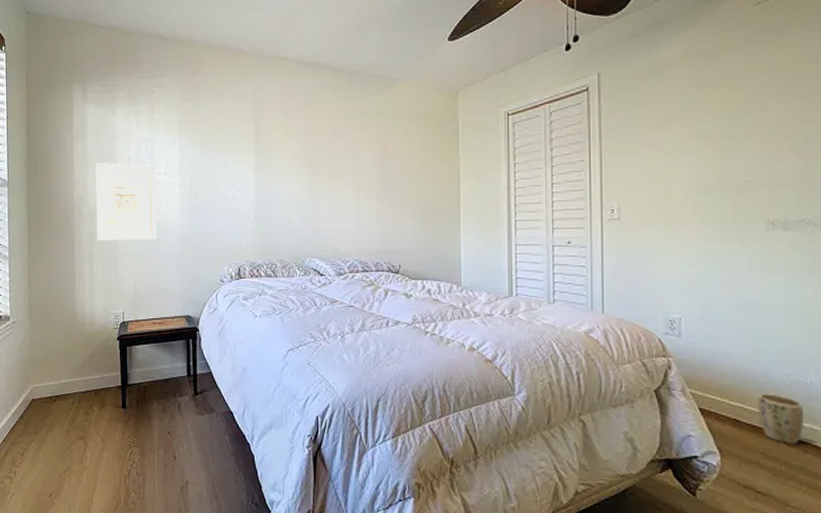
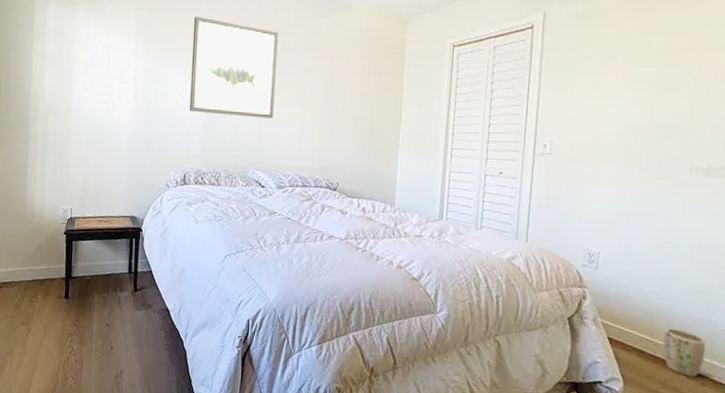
wall art: present [95,162,157,240] -> none [50,63,111,141]
wall art: none [237,103,327,204] -> present [189,15,278,119]

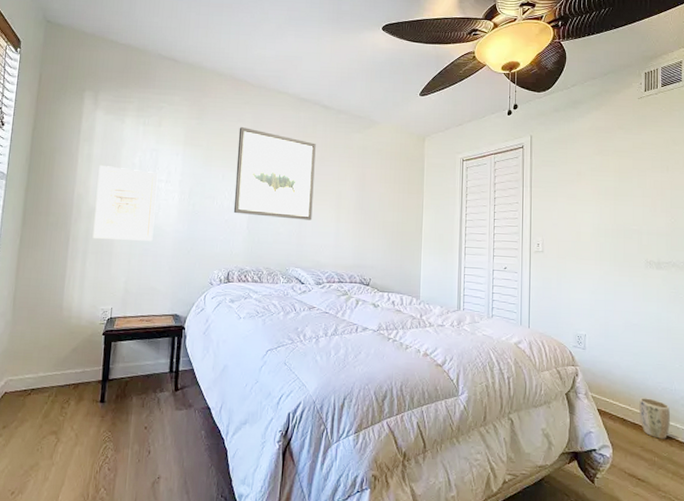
wall art: none [50,63,111,141] -> present [92,165,158,241]

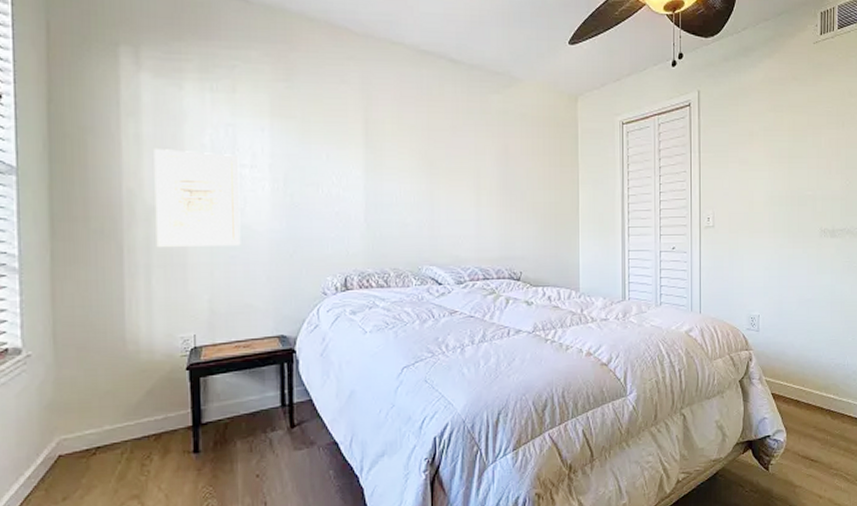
wall art: present [233,126,316,220] -> none [343,89,446,206]
plant pot: present [639,398,670,439] -> none [813,376,842,417]

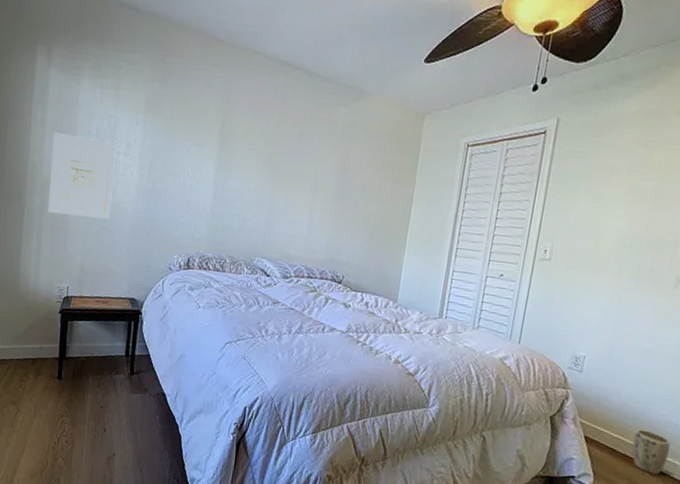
plant pot: none [813,376,842,417] -> present [632,429,671,475]

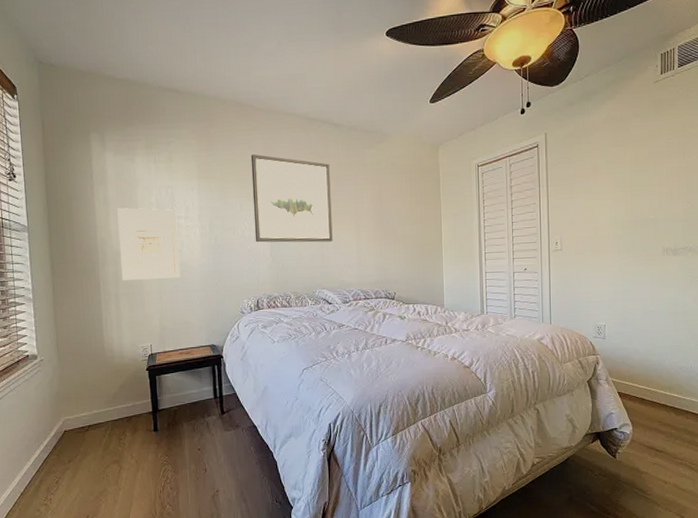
wall art: none [196,93,294,207] -> present [250,153,333,243]
plant pot: present [632,429,671,475] -> none [657,377,686,413]

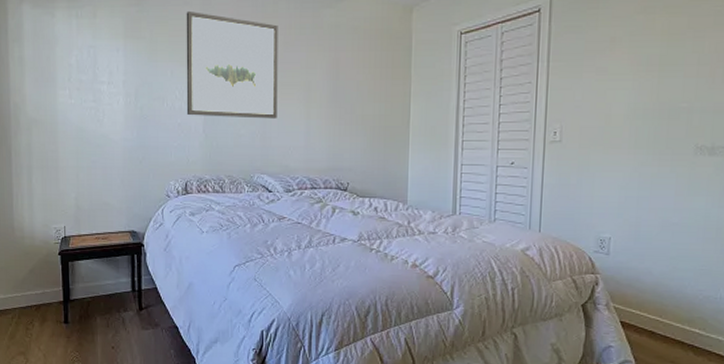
wall art: present [117,208,181,280] -> none [33,69,100,152]

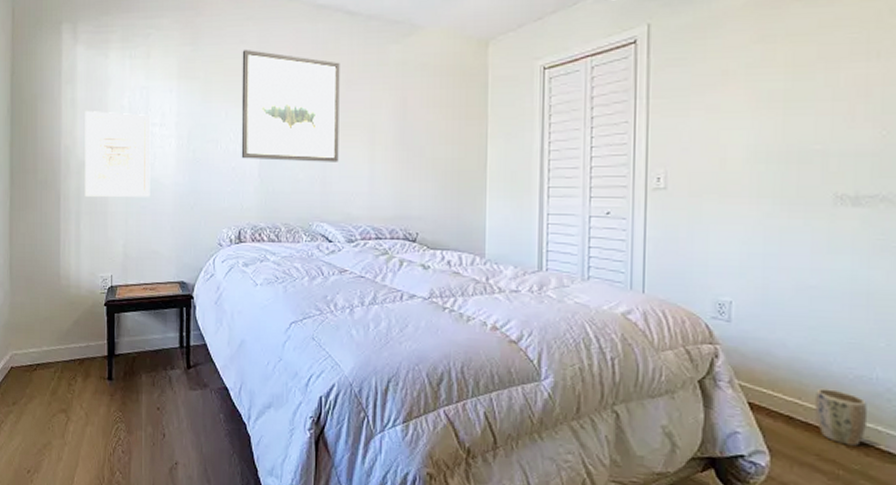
wall art: none [33,69,100,152] -> present [84,111,151,197]
plant pot: none [672,308,712,353] -> present [815,388,867,446]

